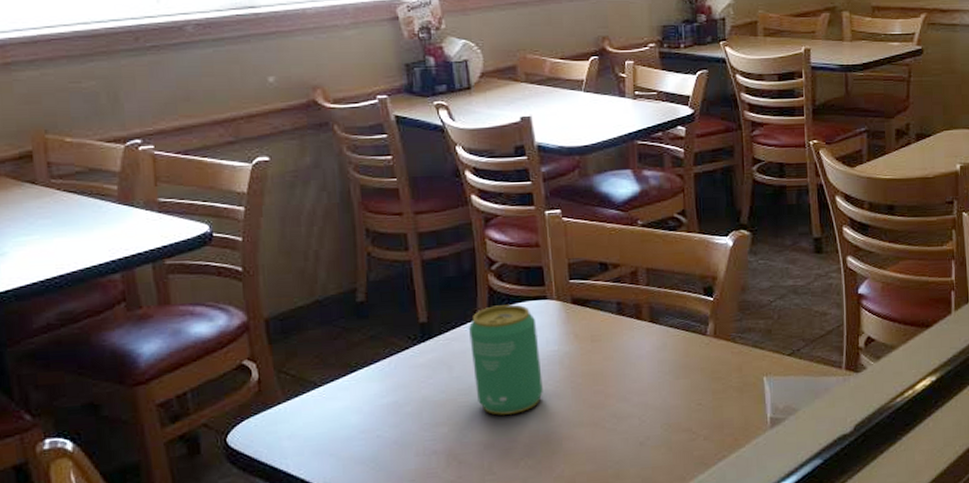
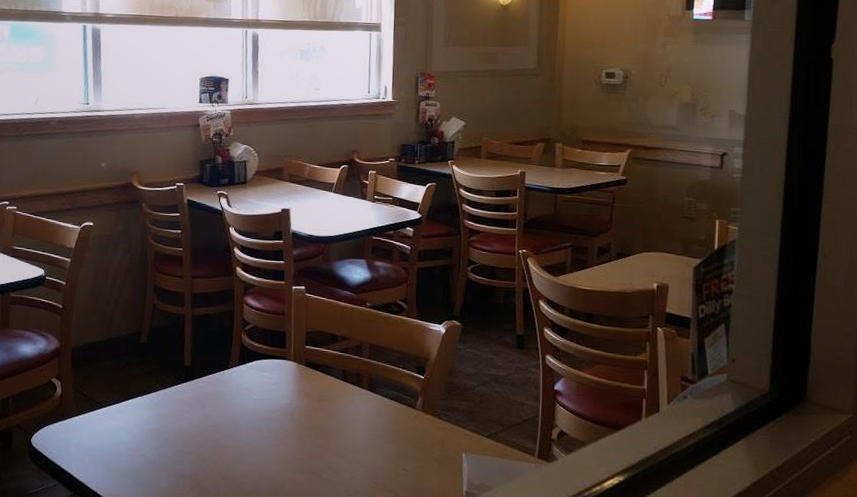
beverage can: present [469,304,543,415] -> none [221,359,275,454]

